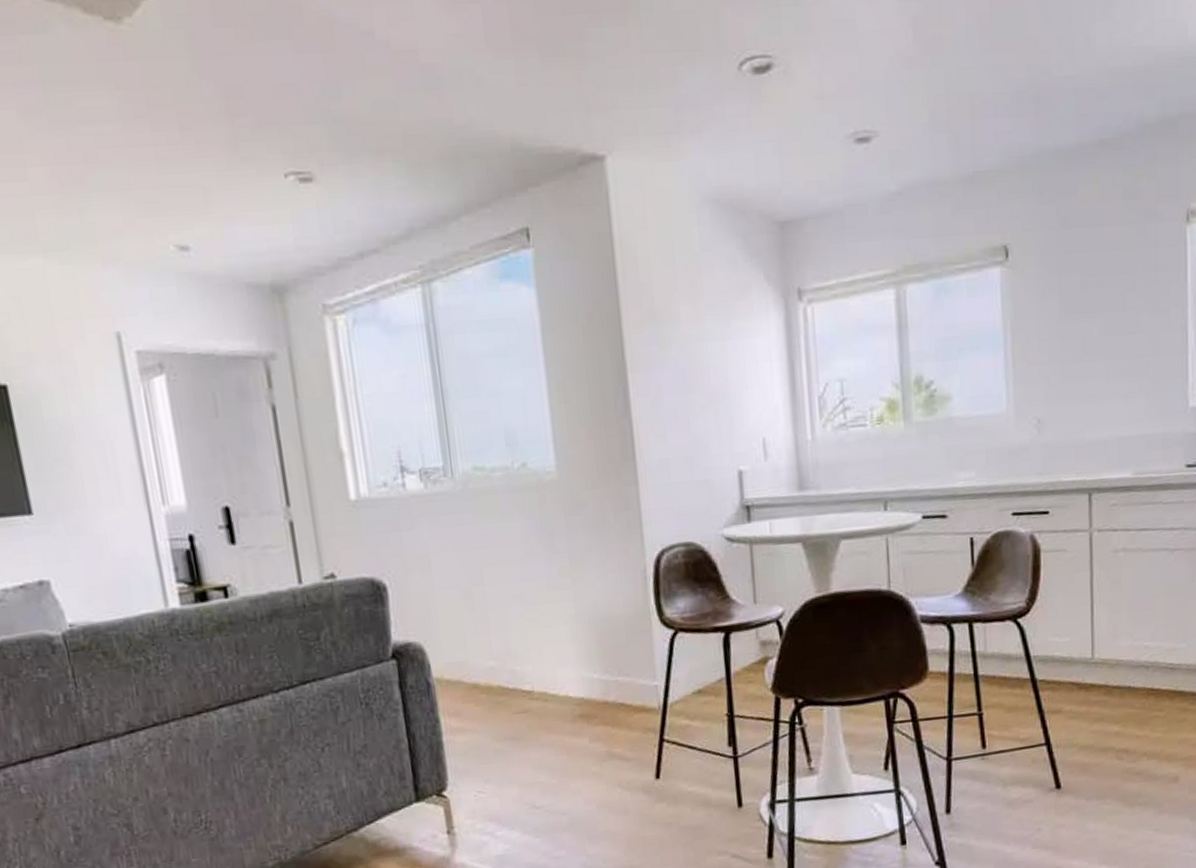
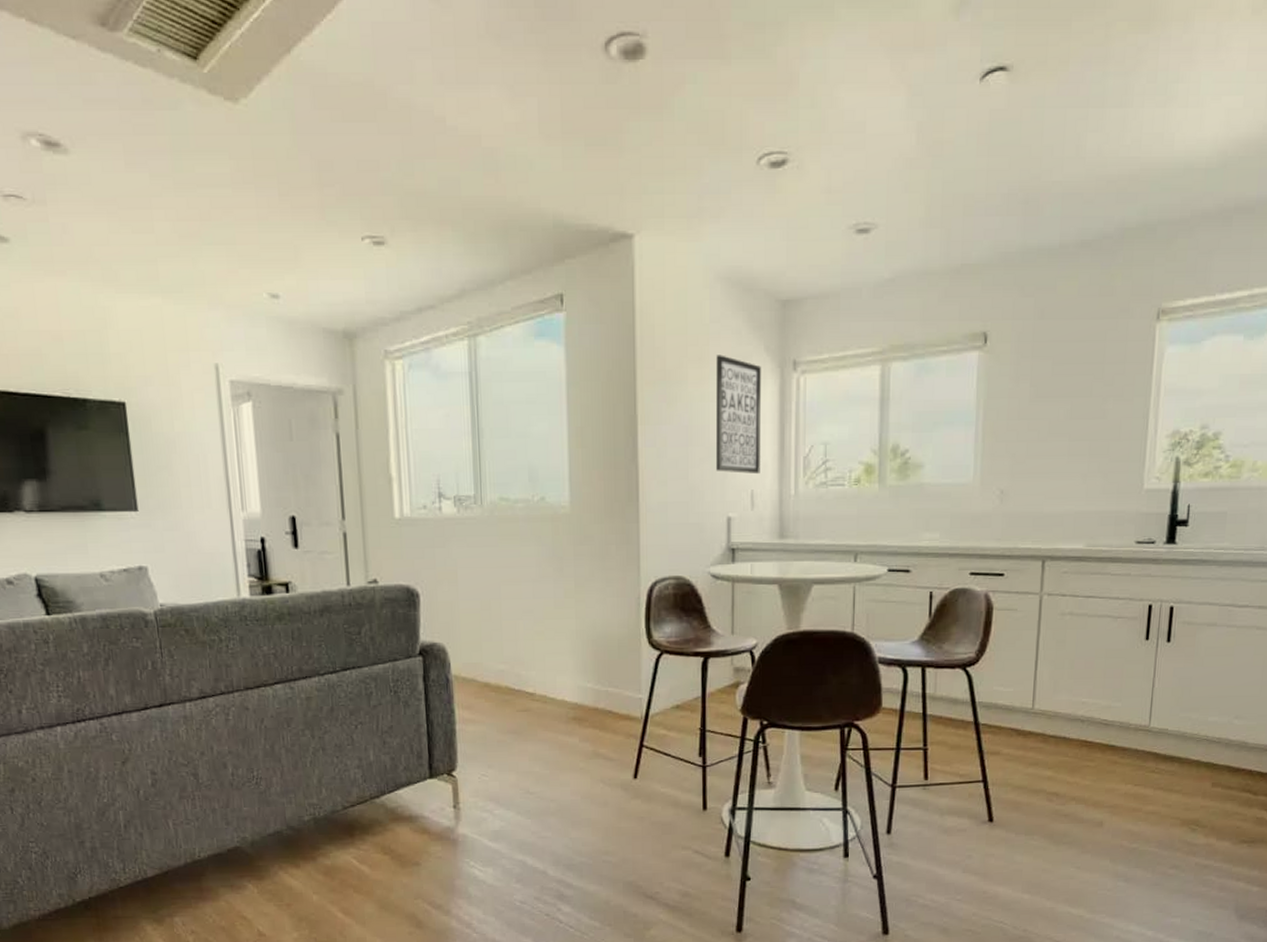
wall art: none [710,287,771,420] -> present [715,355,761,475]

